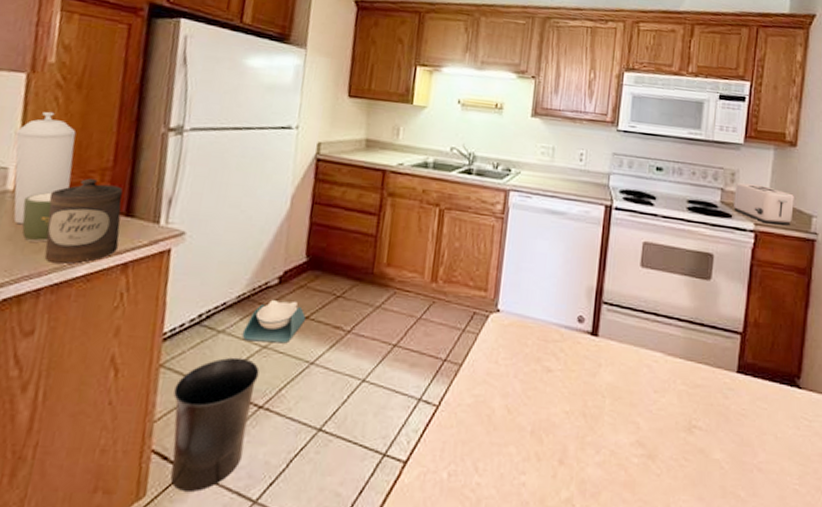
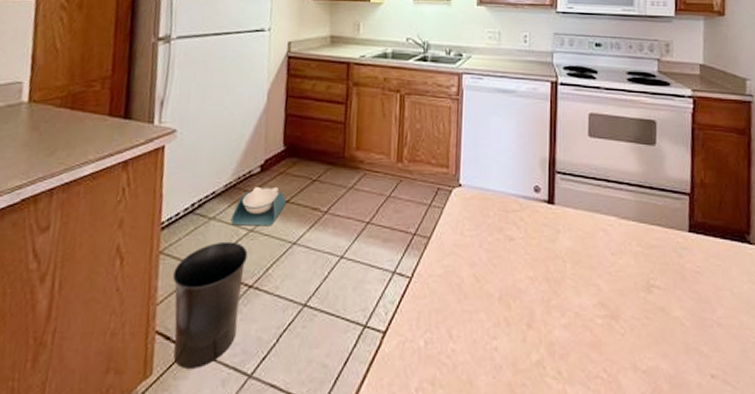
canister: present [13,111,77,225] -> none [27,30,79,132]
mug: present [22,192,52,242] -> none [36,101,61,147]
canister: present [44,178,123,264] -> none [56,86,121,164]
toaster: present [734,183,794,226] -> none [670,52,728,90]

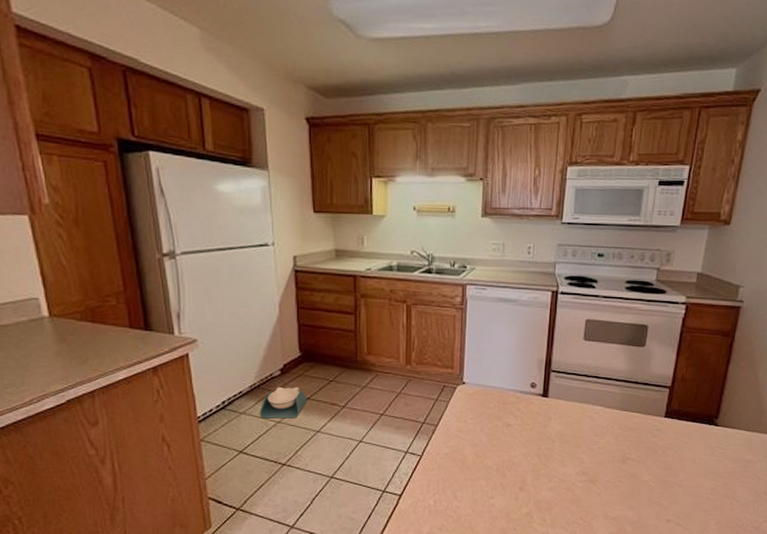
waste bin: present [173,241,248,368] -> none [216,431,278,523]

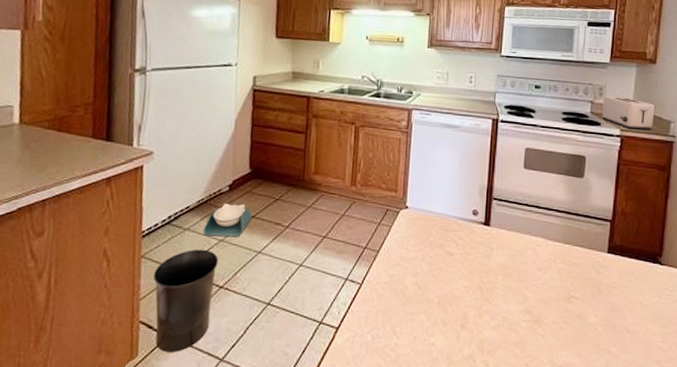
waste bin: none [216,431,278,523] -> present [153,249,219,352]
toaster: none [668,261,724,296] -> present [602,96,655,131]

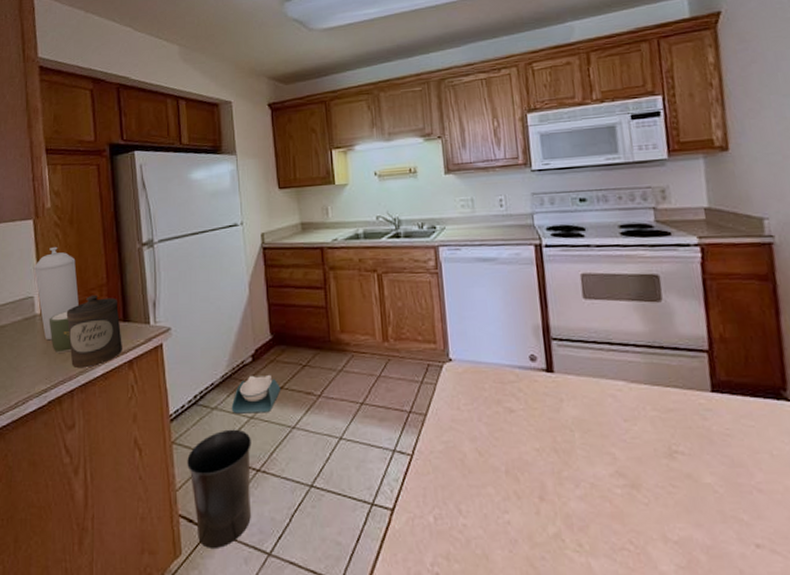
canister: none [16,60,63,150] -> present [33,246,79,341]
mug: none [27,124,49,163] -> present [48,311,72,353]
canister: none [46,111,103,180] -> present [66,294,122,367]
toaster: present [602,96,655,131] -> none [668,196,740,235]

